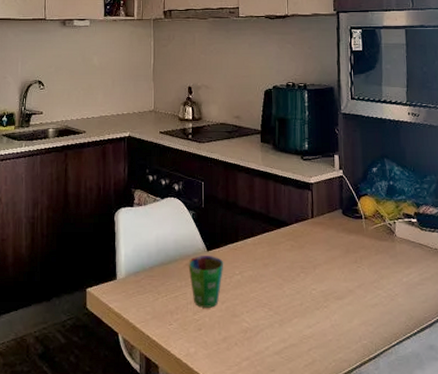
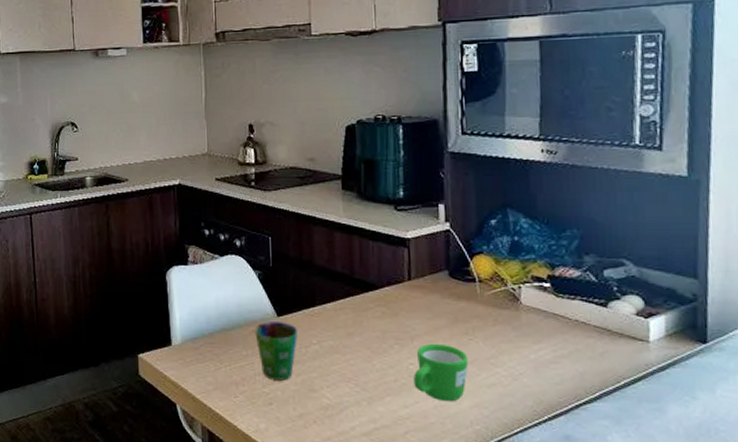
mug: none [315,271,358,321] -> present [414,343,469,402]

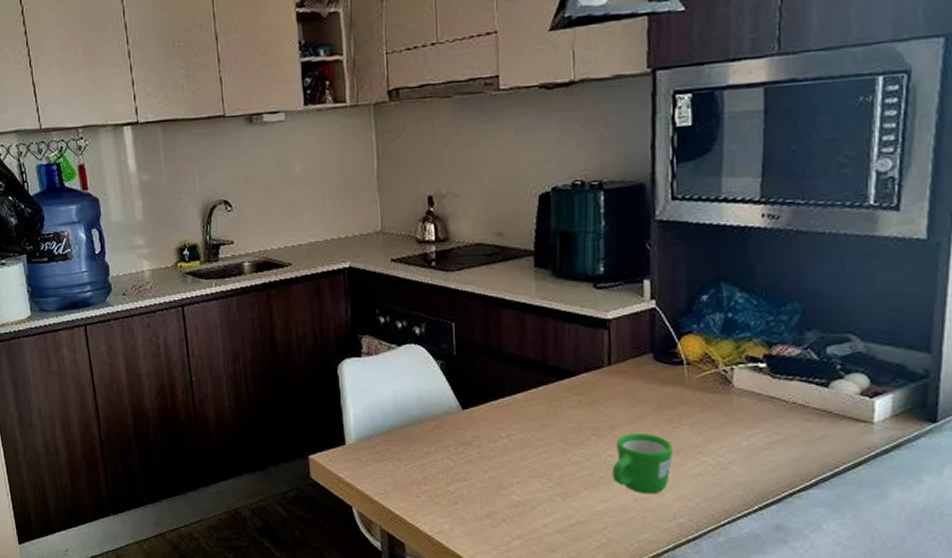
cup: present [255,322,299,381] -> none [437,415,486,478]

